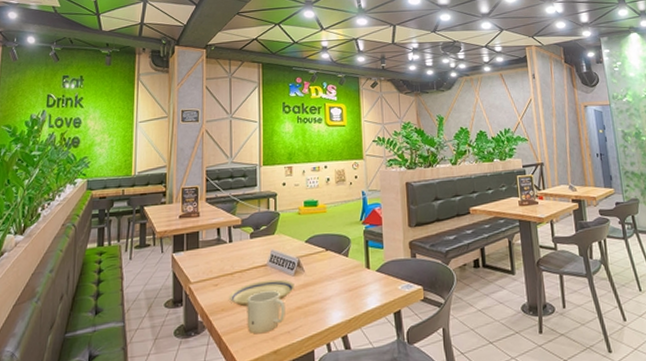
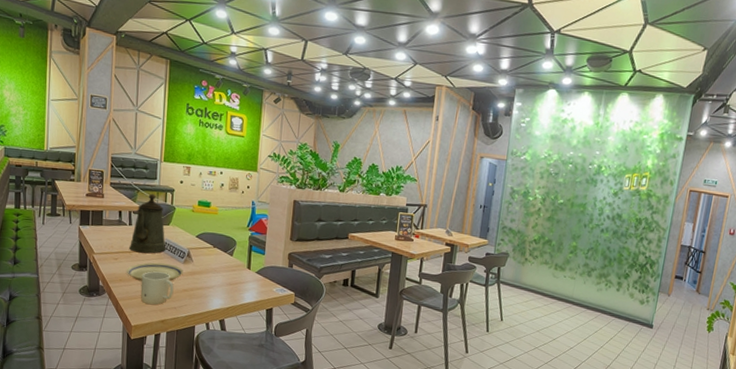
coffee pot: none [231,202,273,273] -> present [129,193,166,254]

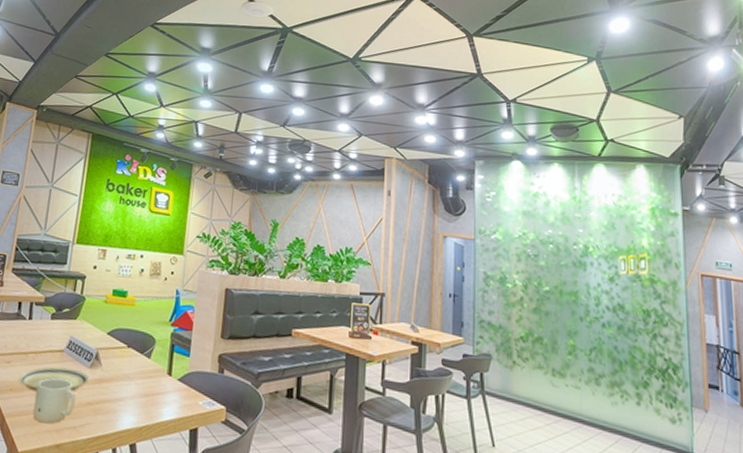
coffee pot: present [129,193,166,254] -> none [26,281,72,356]

